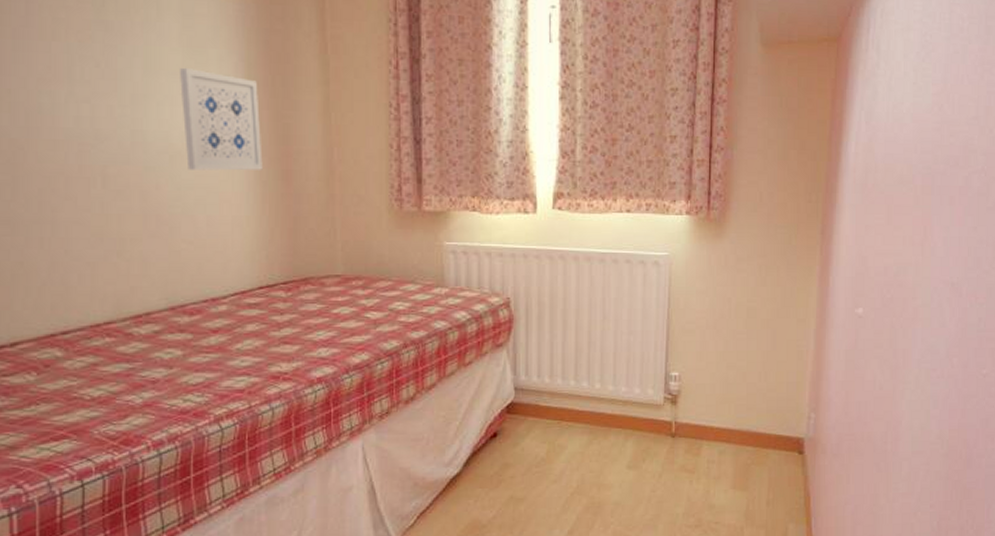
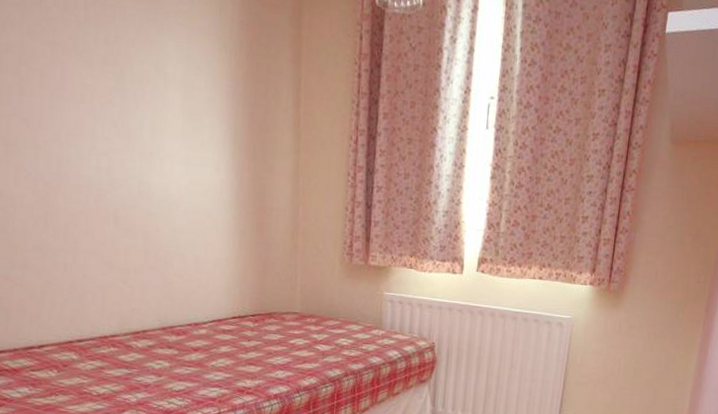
wall art: present [180,68,263,171] -> none [179,132,242,221]

